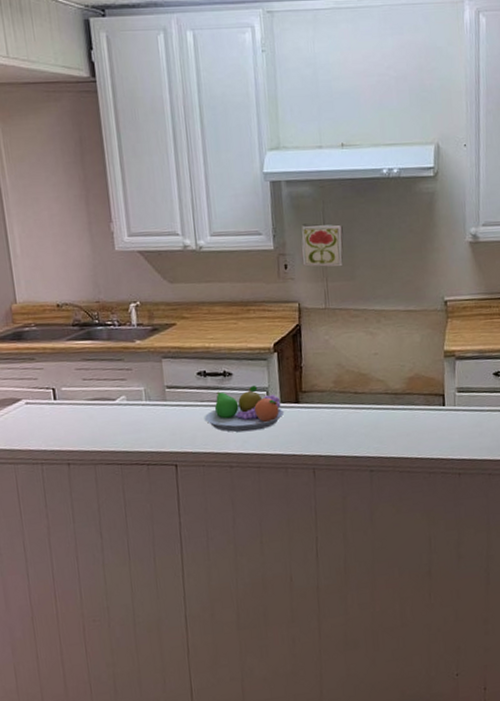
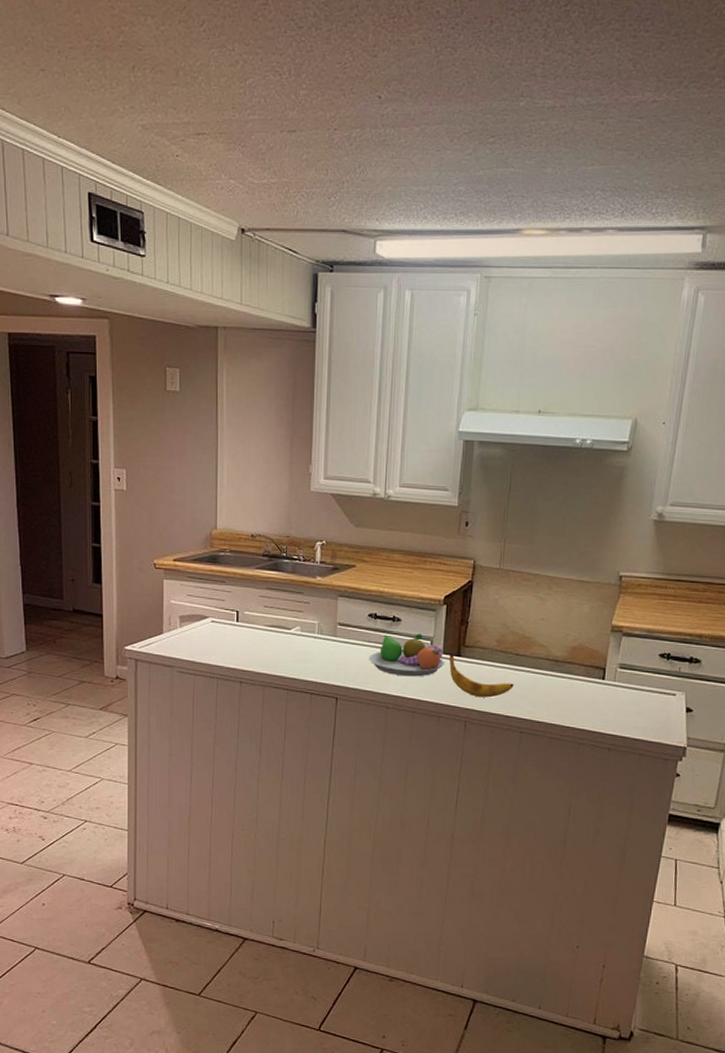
banana: none [288,401,357,442] -> present [449,654,514,698]
decorative tile: present [301,224,344,267] -> none [483,485,528,530]

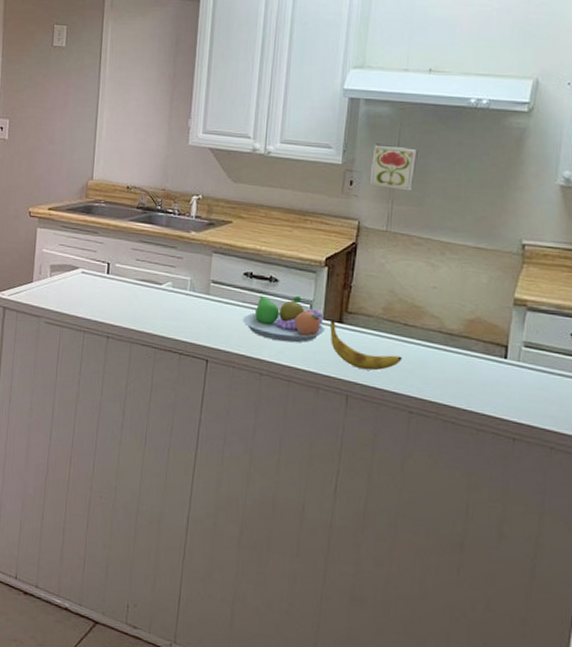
decorative tile: none [483,485,528,530] -> present [369,143,418,191]

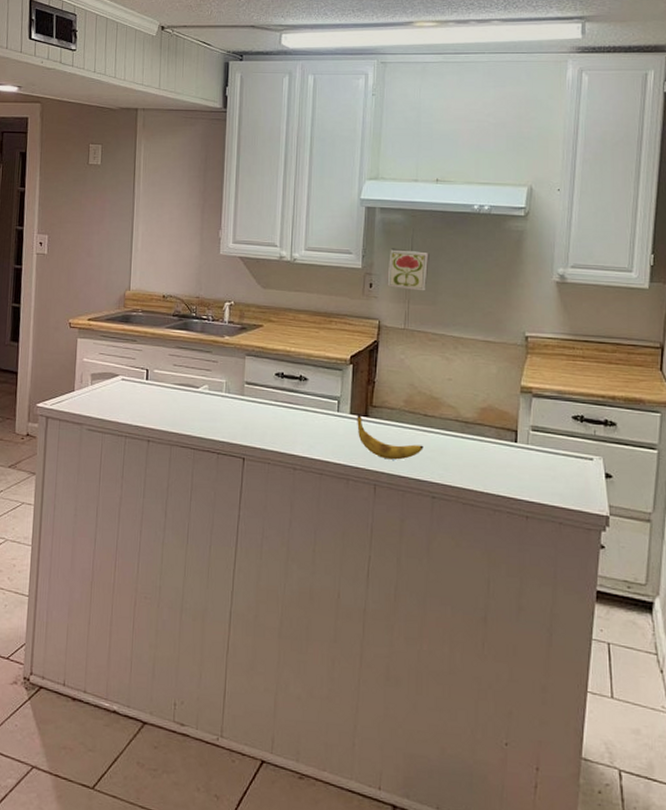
fruit bowl: present [243,295,326,343] -> none [276,392,353,438]

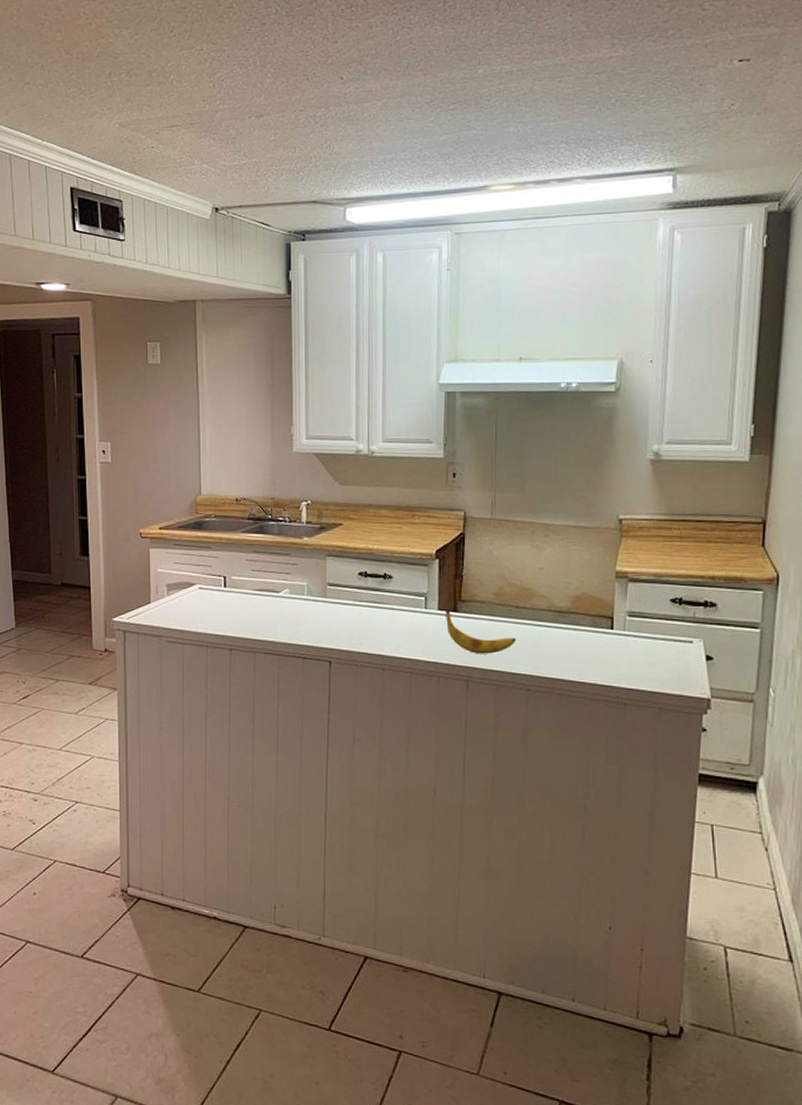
decorative tile: present [387,248,429,291] -> none [471,434,515,478]

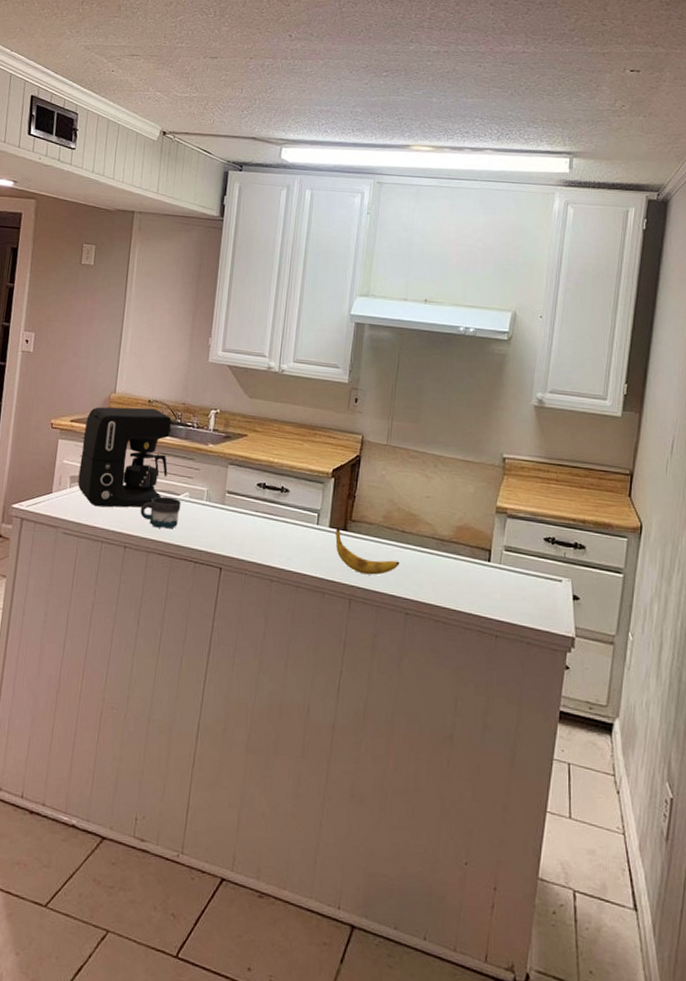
coffee maker: none [174,507,264,612] -> present [77,407,172,508]
mug: none [241,595,282,628] -> present [140,496,181,529]

